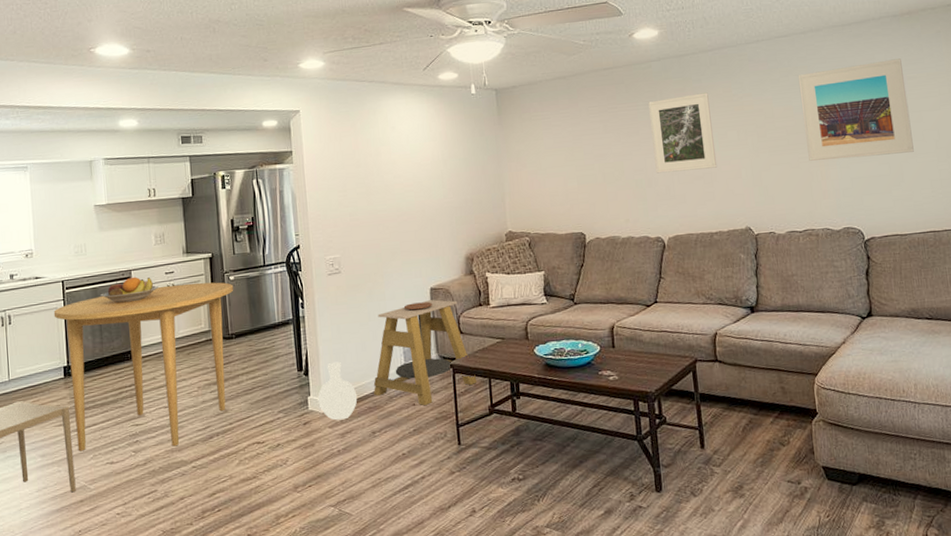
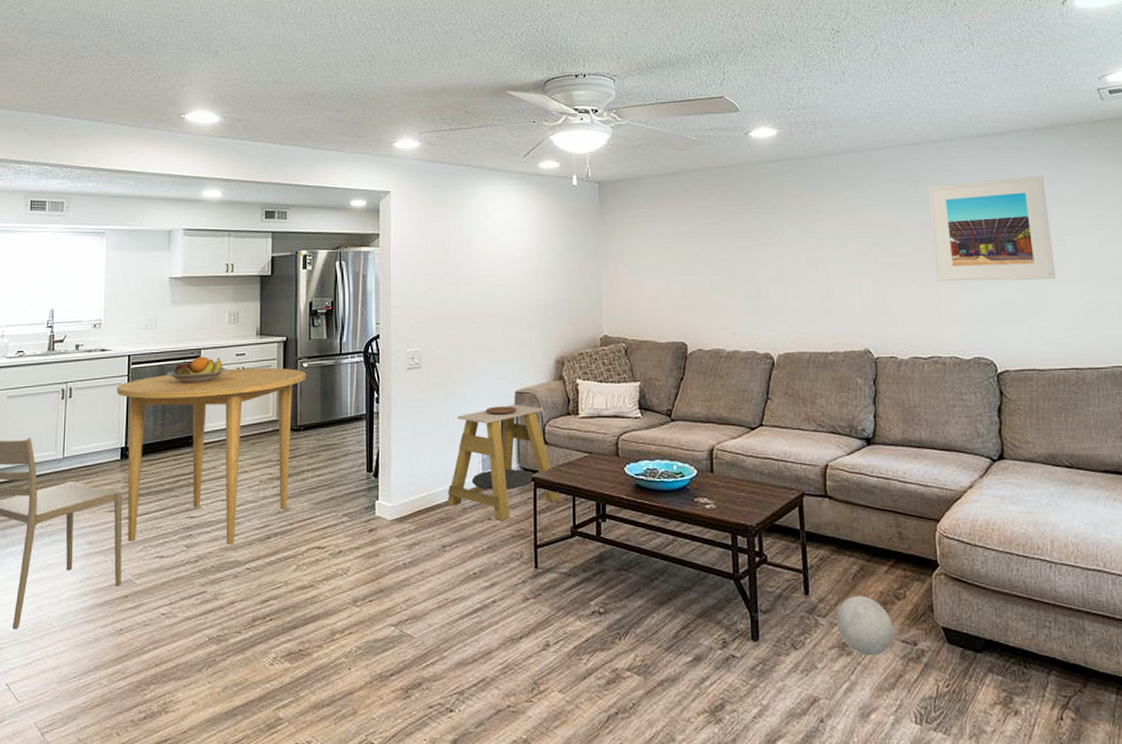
vase: present [318,361,358,421] -> none [386,464,429,530]
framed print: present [648,92,718,173] -> none [763,199,836,284]
ball: none [729,445,781,497] -> present [836,595,894,656]

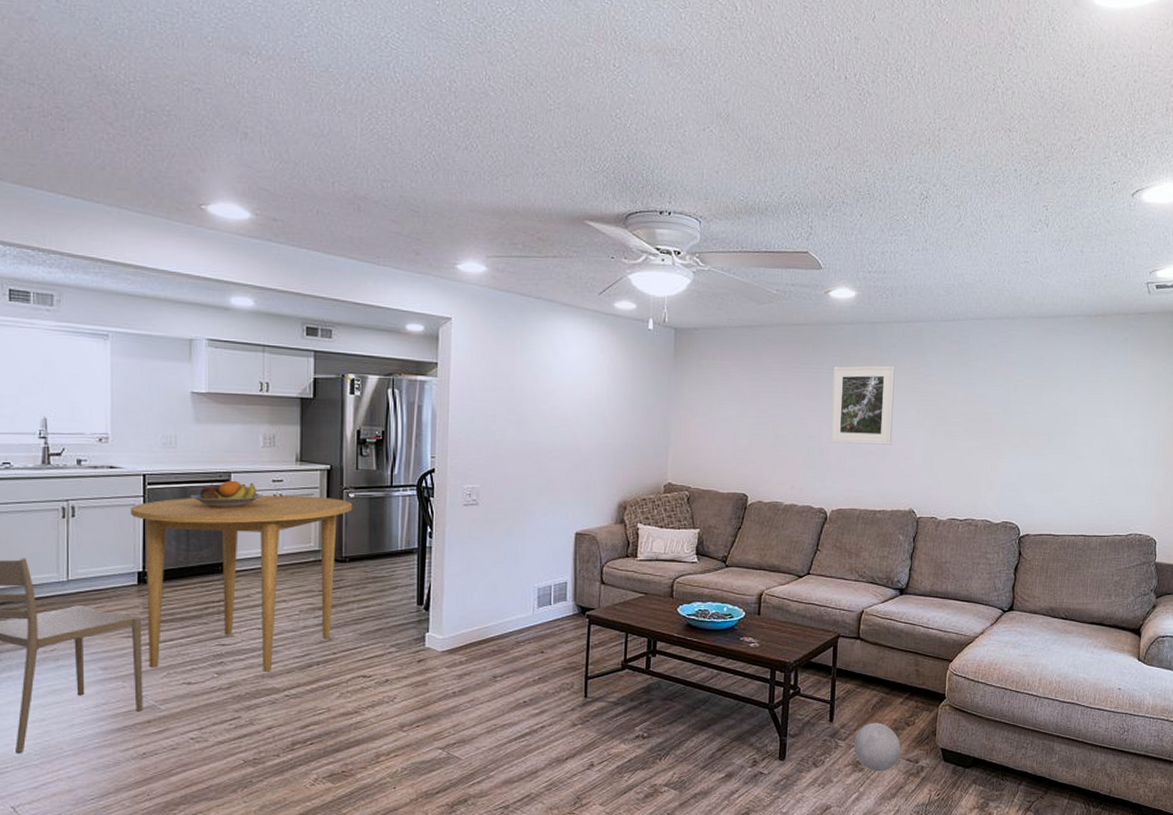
side table: present [447,404,560,522] -> none [500,545,613,655]
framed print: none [763,199,836,284] -> present [830,365,895,445]
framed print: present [927,176,1055,282] -> none [982,359,1087,455]

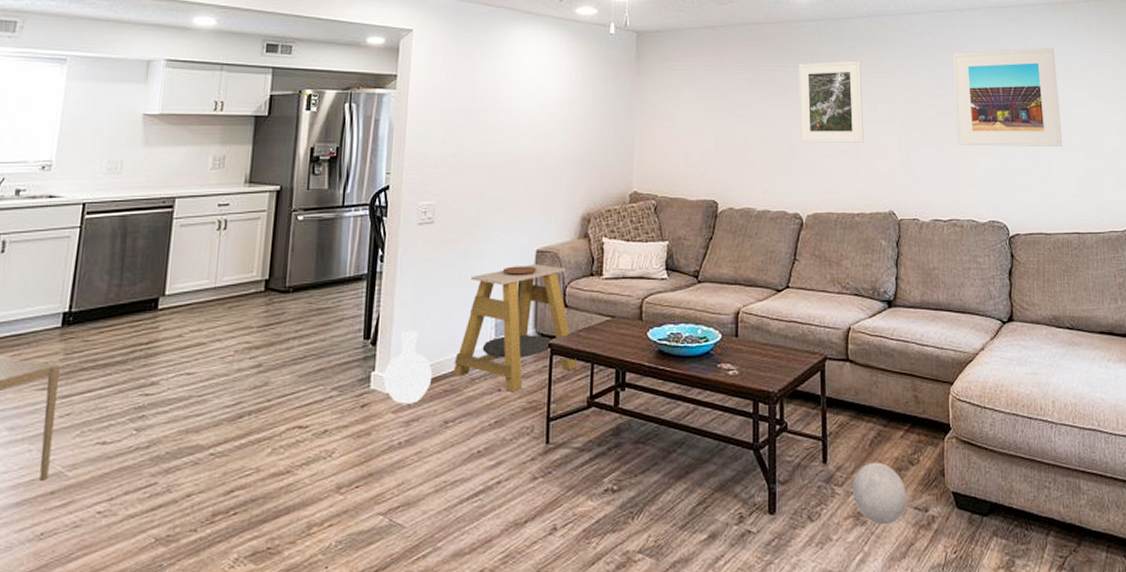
dining table: present [130,495,353,672] -> none [61,220,301,426]
fruit bowl: present [190,480,263,509] -> none [130,206,207,237]
vase: none [437,599,481,661] -> present [383,330,433,404]
side table: none [500,545,613,655] -> present [453,264,578,393]
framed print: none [982,359,1087,455] -> present [952,48,1062,146]

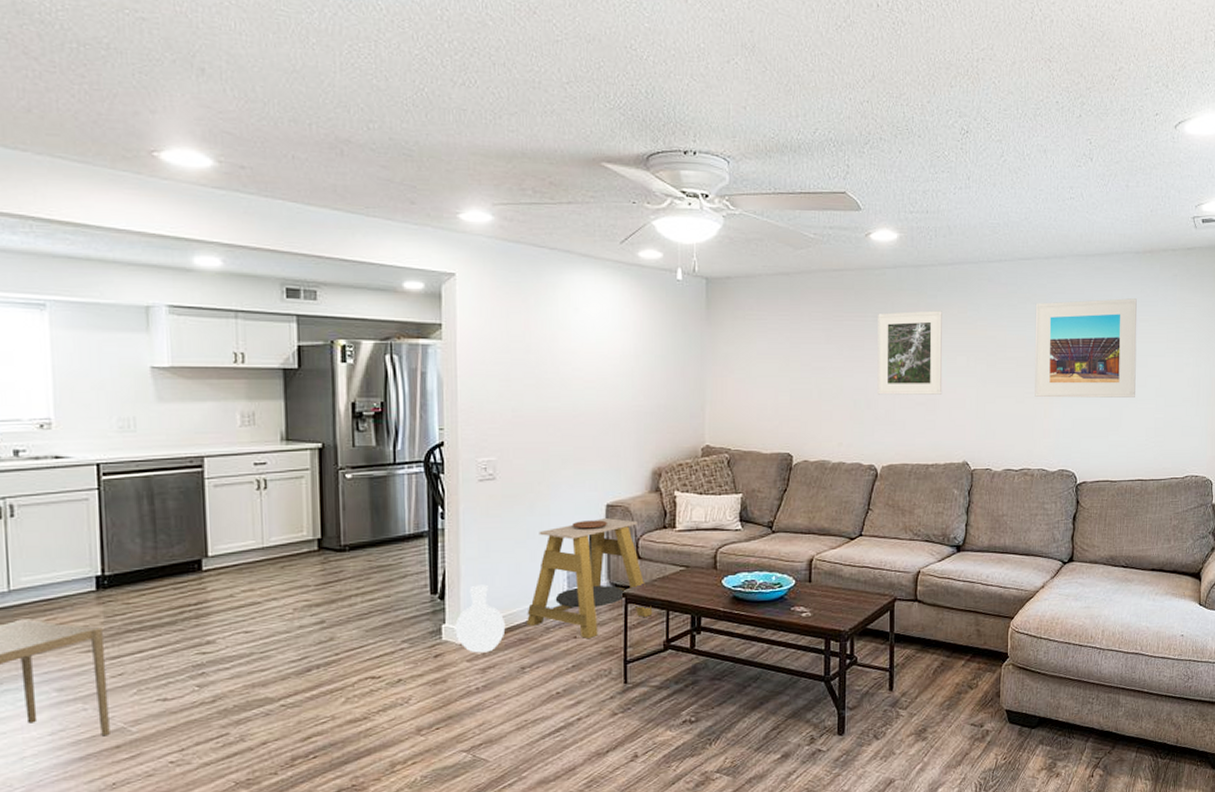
ball: present [853,462,907,525] -> none [916,687,965,740]

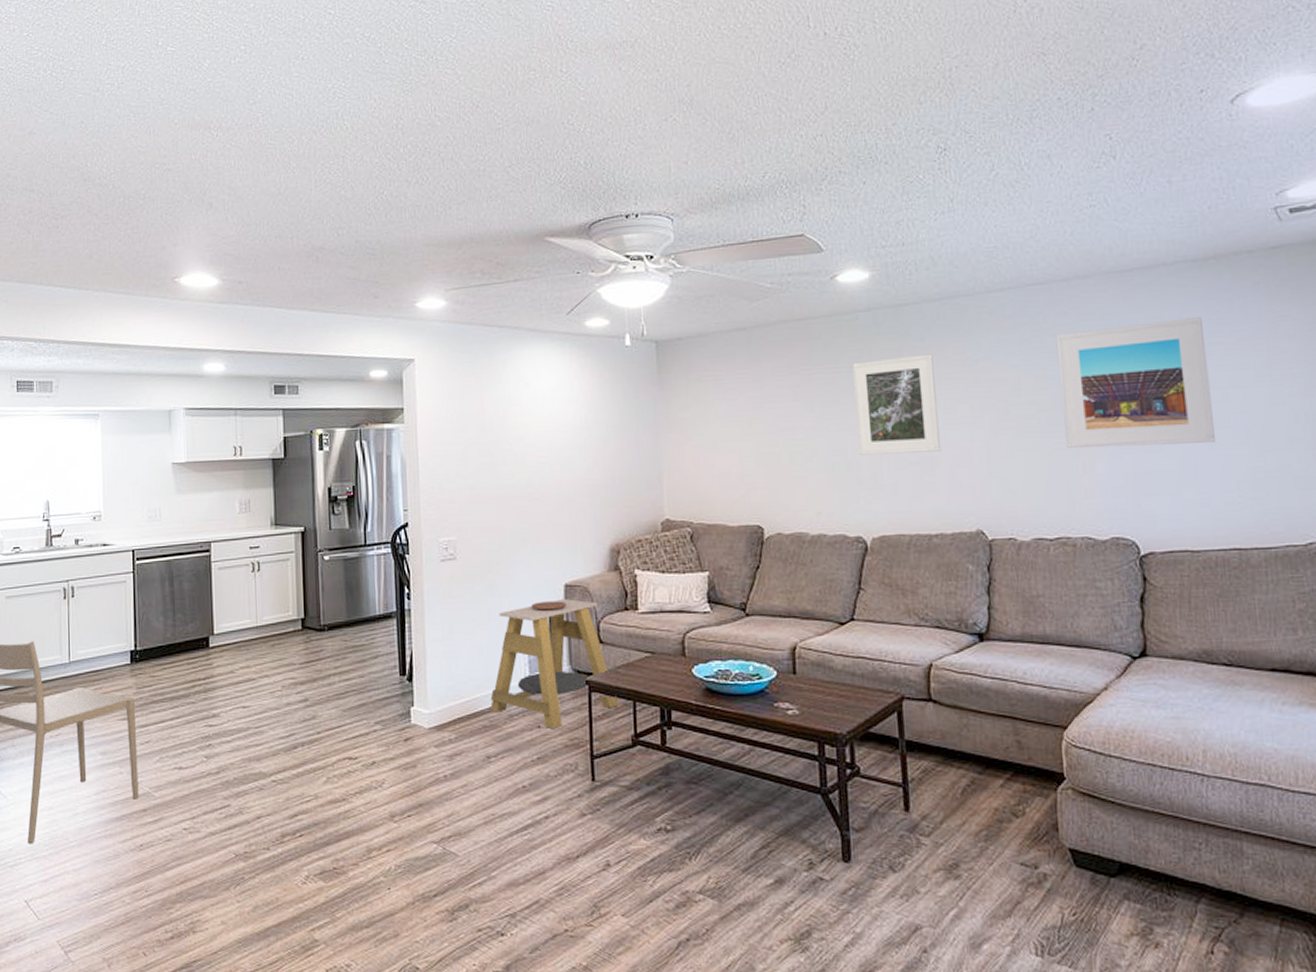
vase: present [455,584,506,653] -> none [422,667,471,739]

